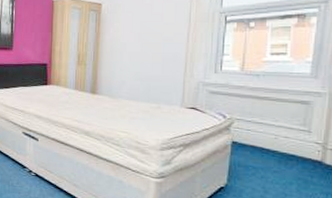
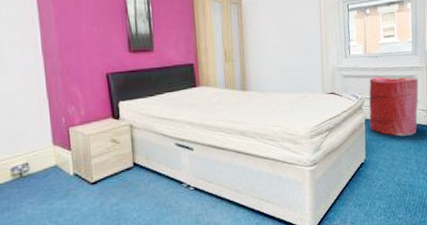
laundry hamper: none [238,97,315,169] -> present [369,76,419,136]

